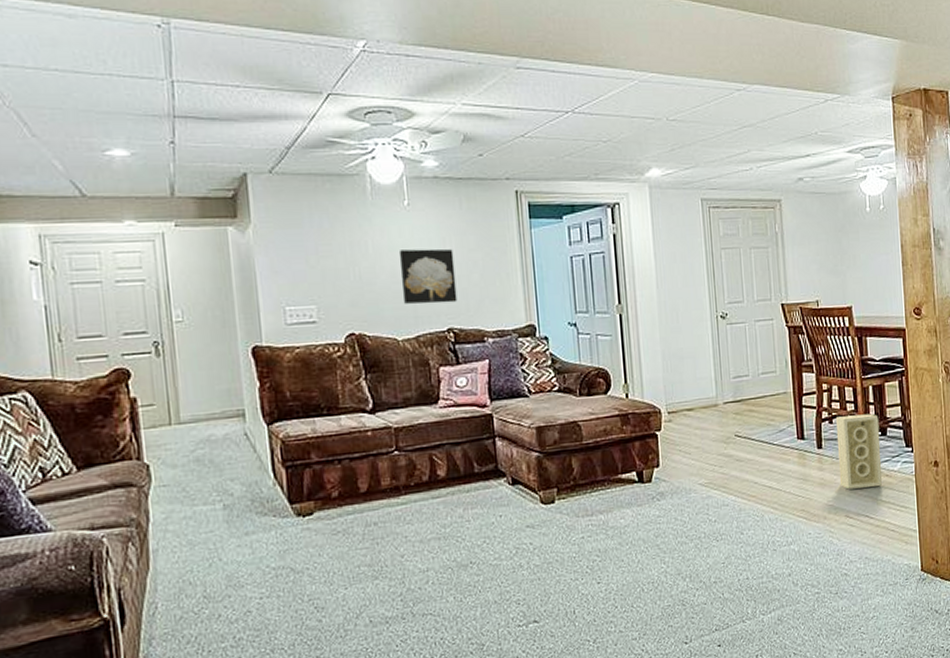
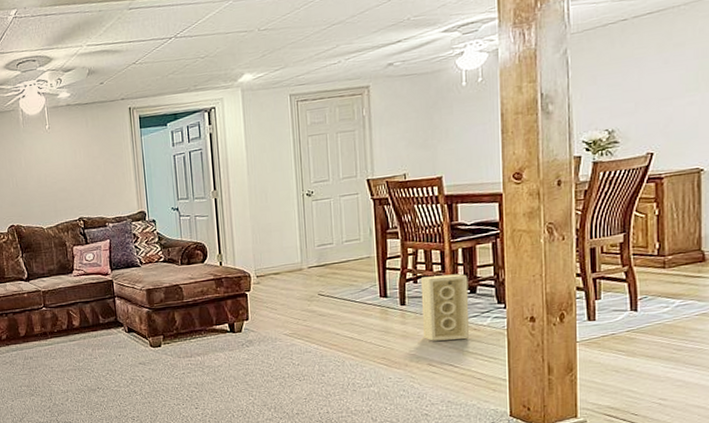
wall art: present [398,248,458,304] -> none [43,158,86,202]

